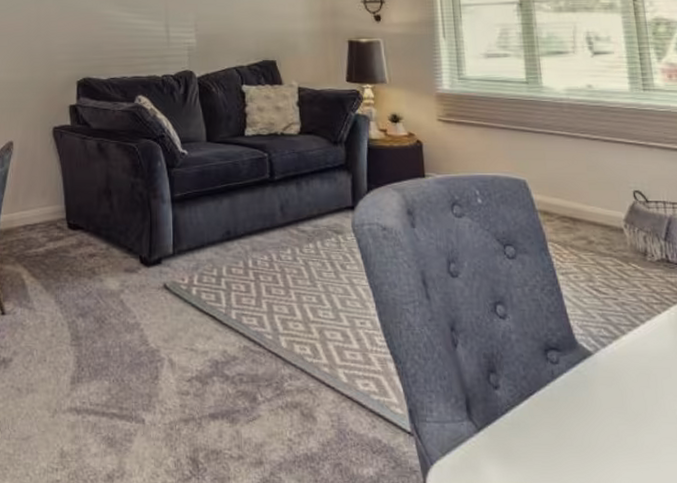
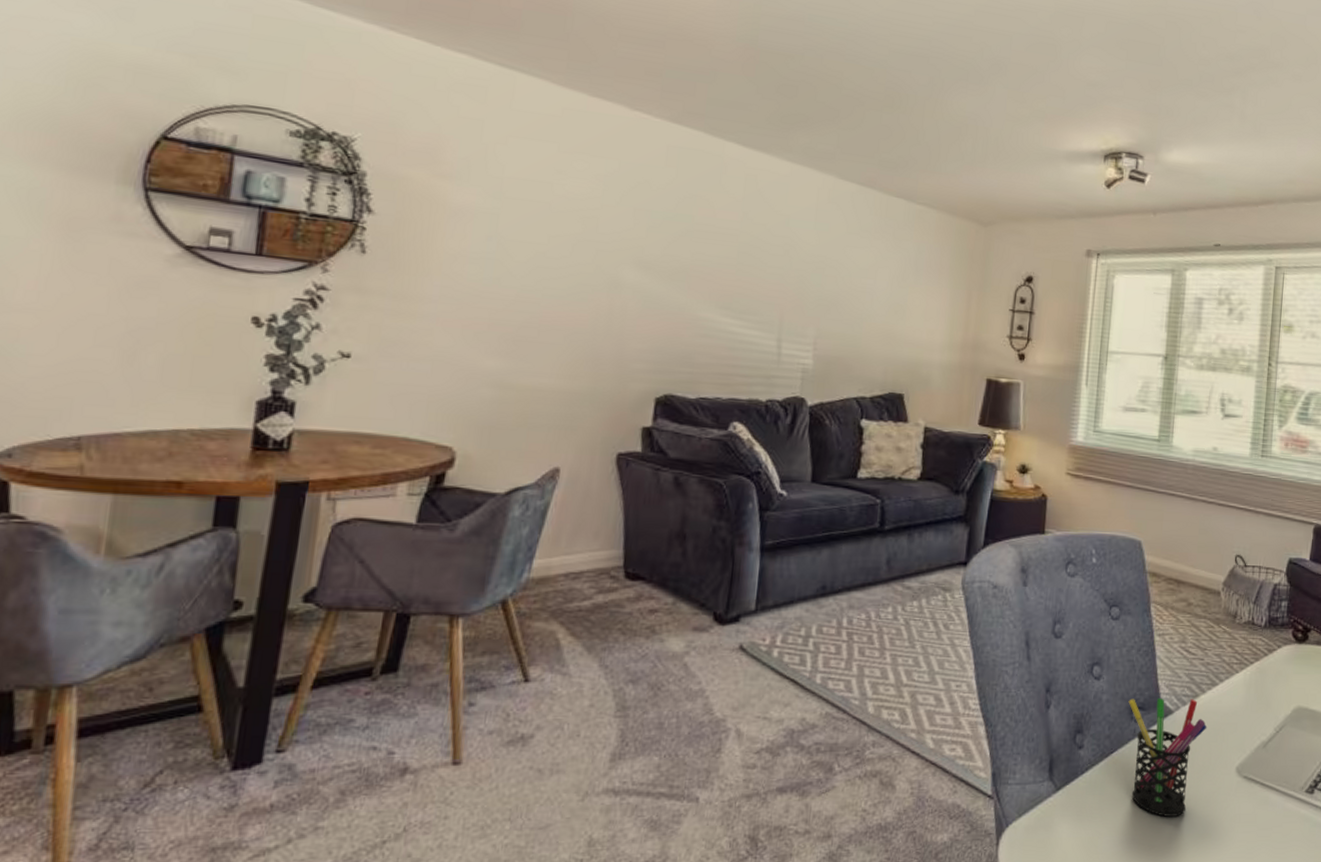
pen holder: none [540,338,635,466] -> present [1128,698,1207,817]

